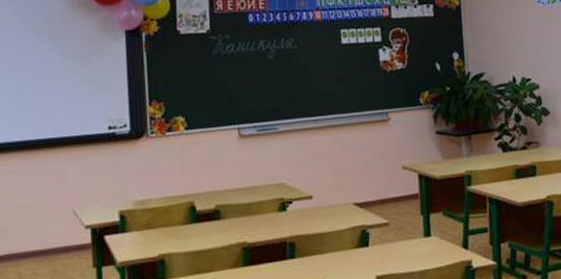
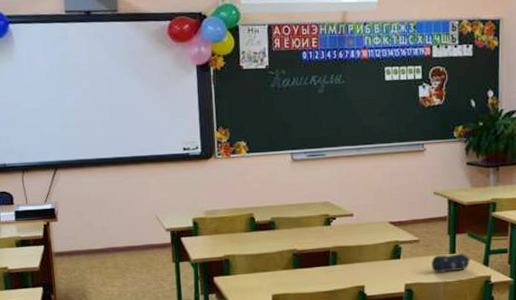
pencil case: none [404,235,448,260] -> present [431,253,471,273]

